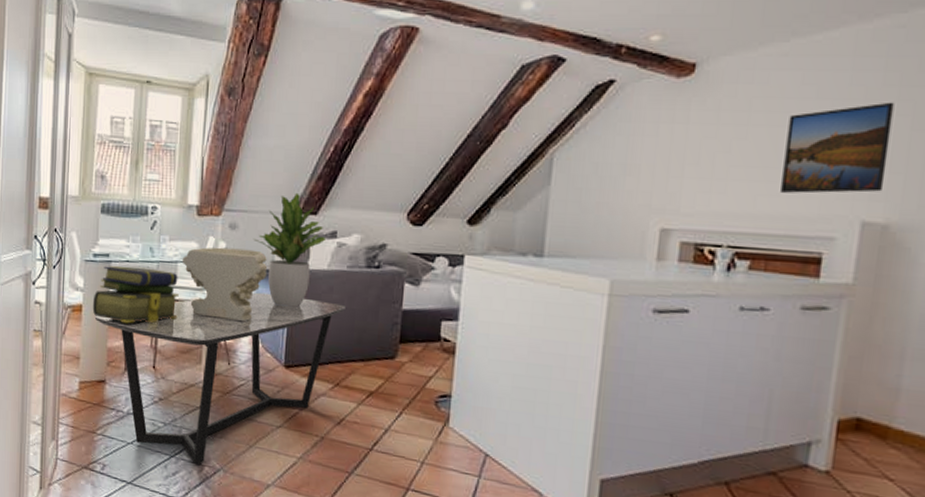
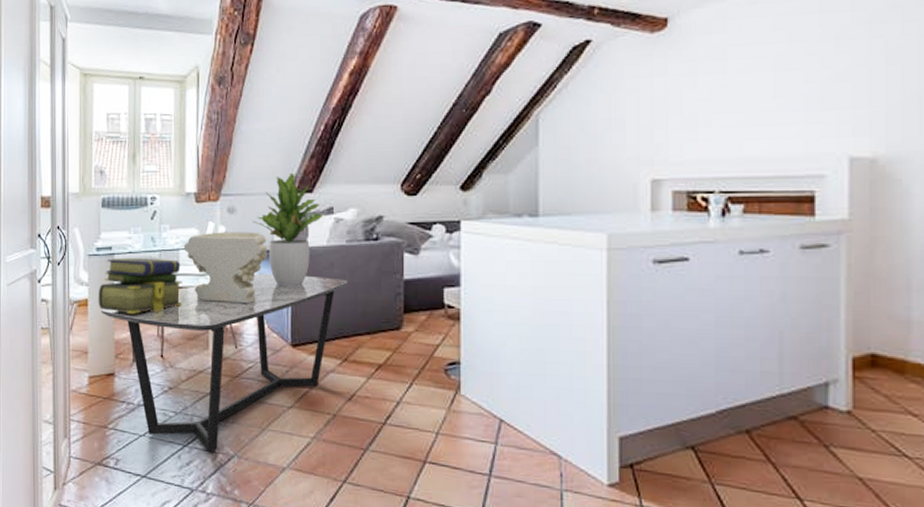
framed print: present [781,102,895,194] -> none [765,39,867,135]

